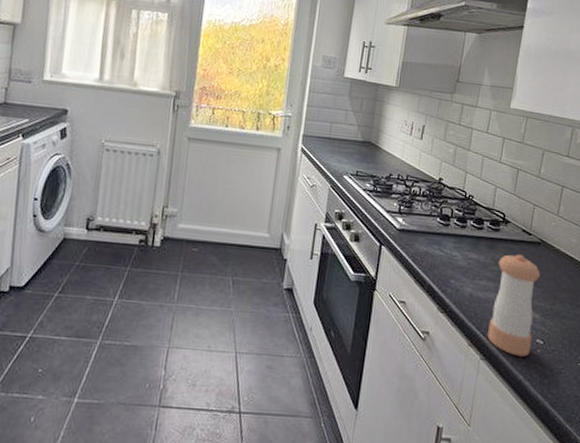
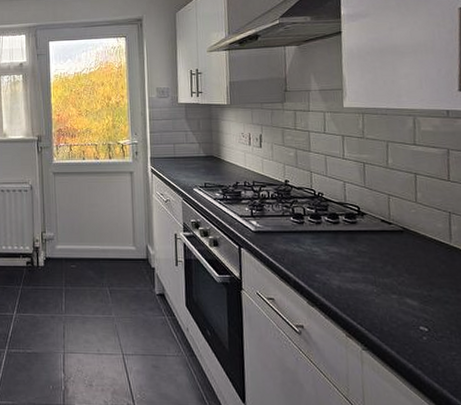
pepper shaker: present [487,254,541,357] -> none [362,244,416,345]

